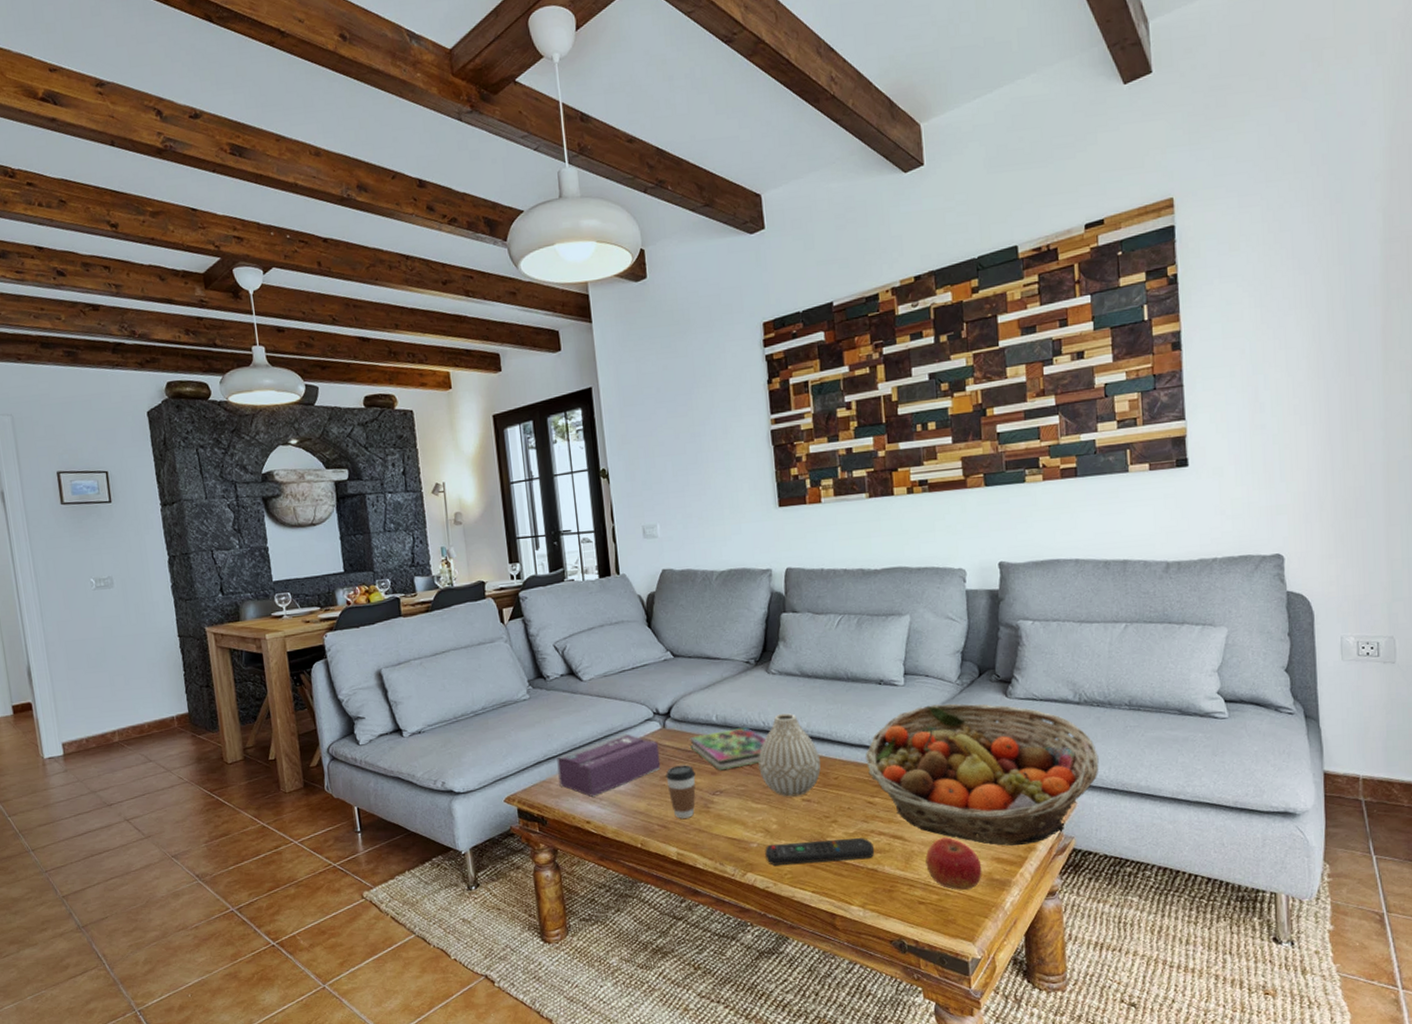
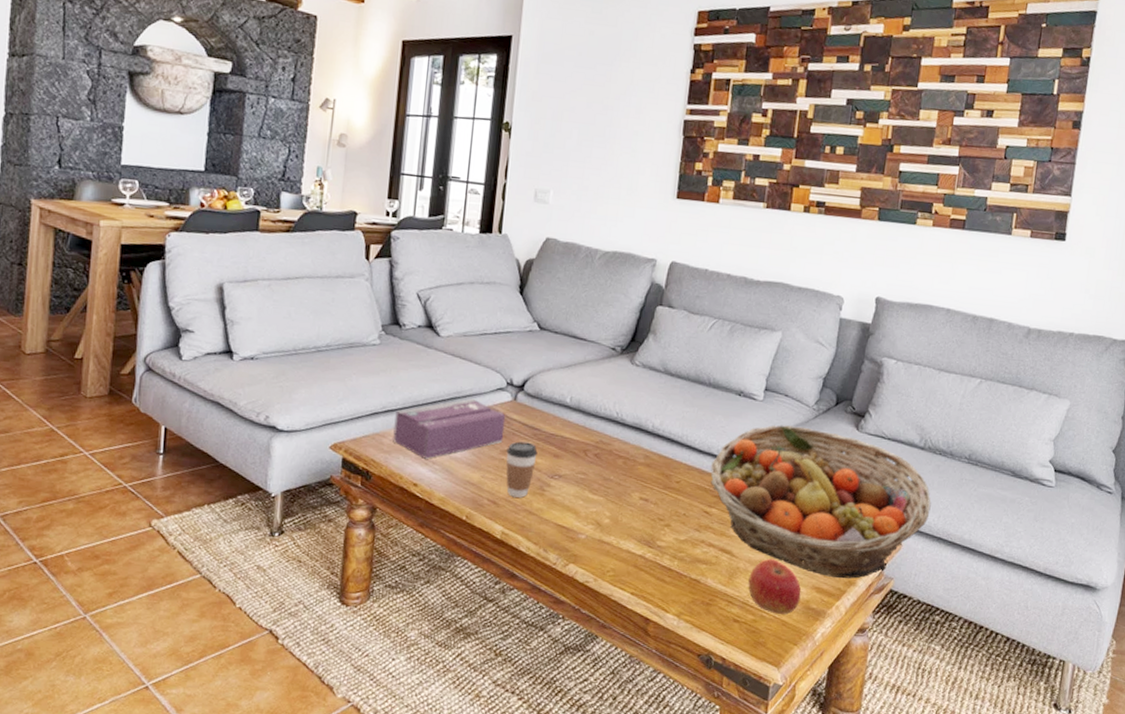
book: present [689,727,766,771] -> none [538,413,616,455]
vase: present [758,713,821,797] -> none [603,407,666,494]
remote control: present [765,837,874,865] -> none [591,538,701,568]

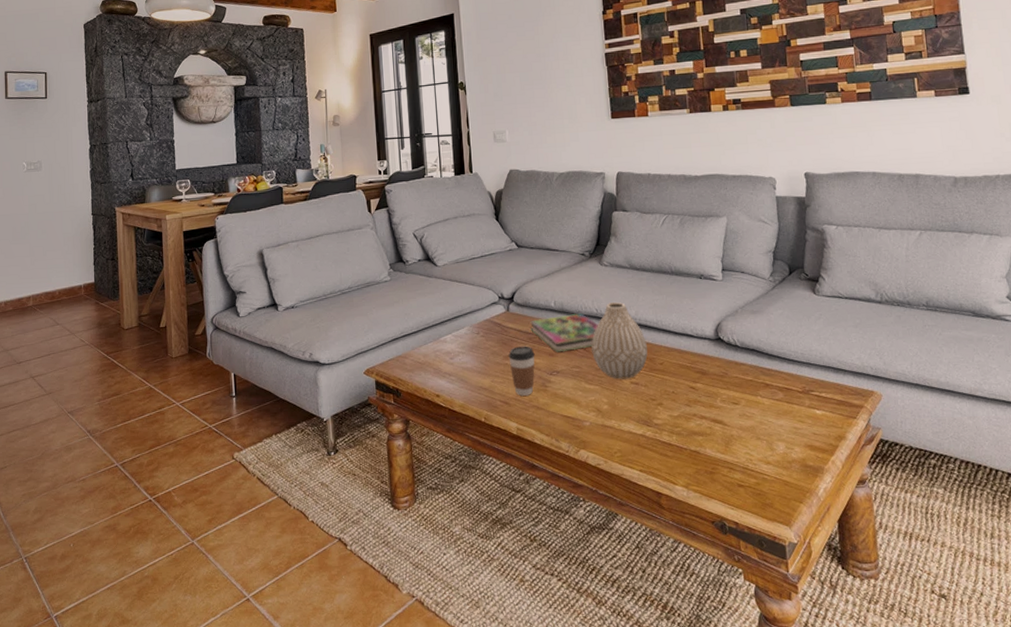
tissue box: present [393,398,506,459] -> none [412,314,504,372]
book: none [538,413,616,455] -> present [530,313,598,353]
vase: none [603,407,666,494] -> present [591,302,648,379]
fruit basket: present [710,424,931,579] -> none [687,298,902,434]
apple: present [748,559,801,615] -> none [744,424,797,475]

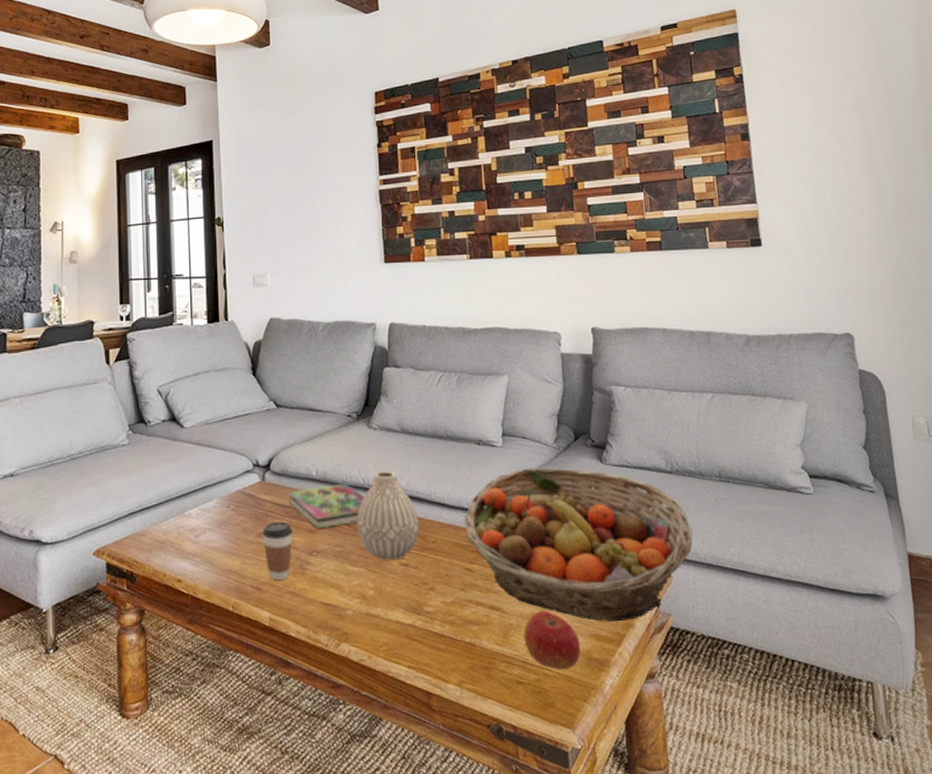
fruit basket: none [687,298,902,434] -> present [463,467,693,622]
apple: none [744,424,797,475] -> present [523,610,581,670]

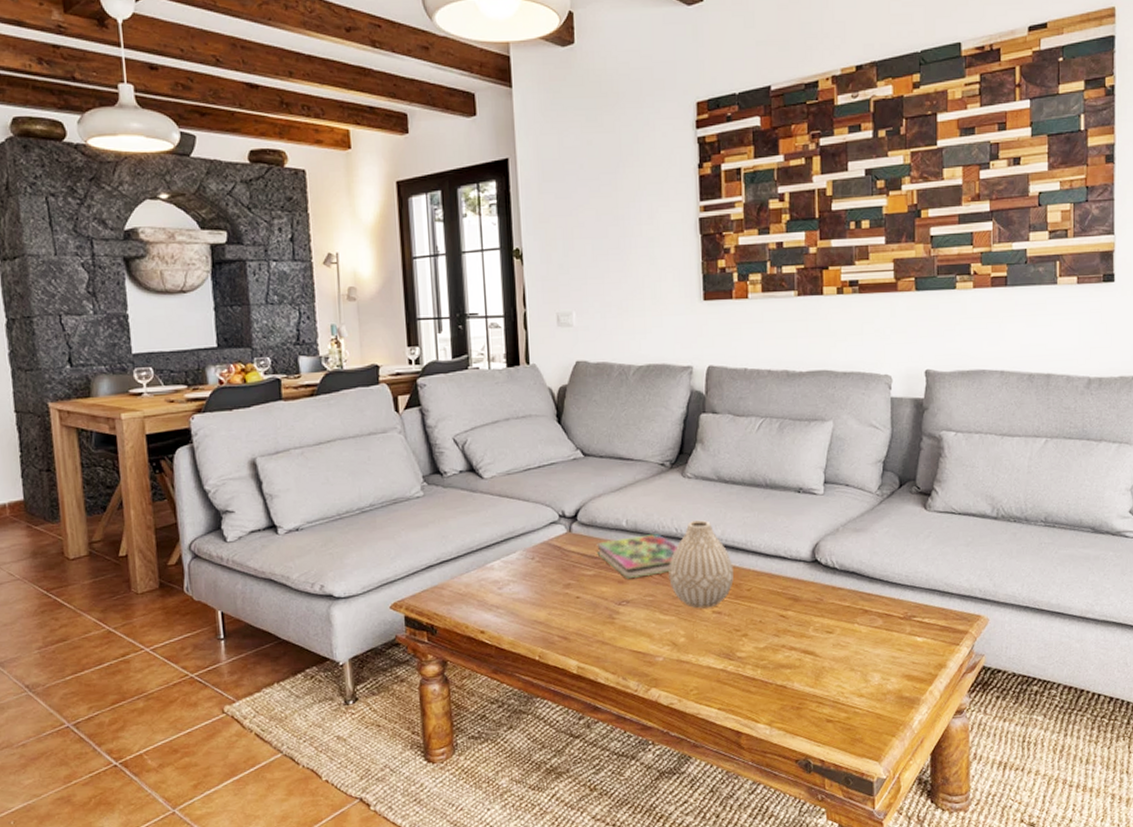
coffee cup: present [262,521,293,580] -> none [569,572,601,630]
fruit basket: present [463,467,693,622] -> none [779,514,1013,663]
apple: present [523,610,581,670] -> none [836,653,892,708]

